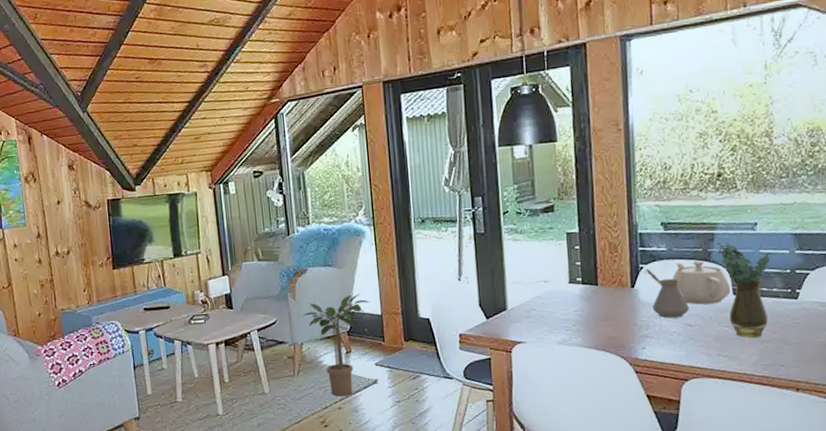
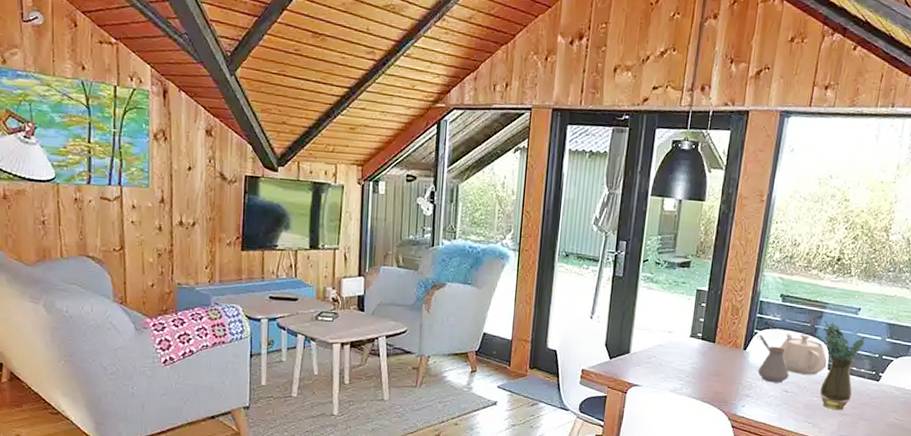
potted plant: present [303,293,370,397] -> none [434,316,503,413]

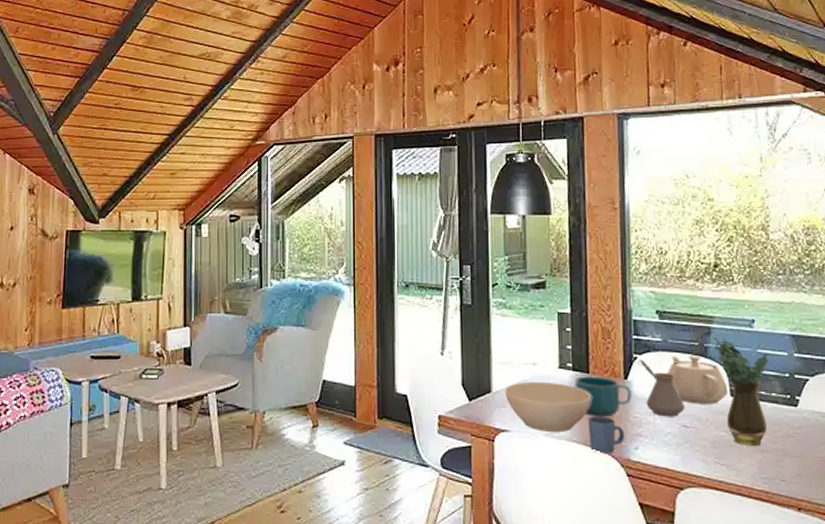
bowl: none [641,346,714,389] -> present [504,381,592,432]
cup: none [701,345,748,380] -> present [574,376,632,418]
mug: none [705,378,736,409] -> present [589,416,625,454]

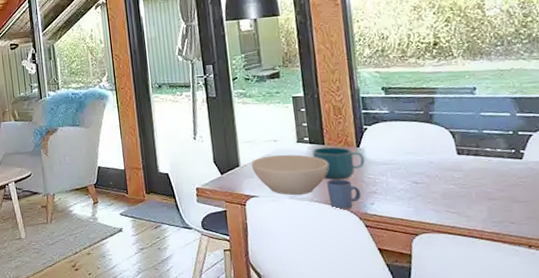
coffee pot: present [638,359,685,417] -> none [368,130,415,176]
teapot: present [667,355,728,404] -> none [396,122,455,164]
vase: present [715,337,769,447] -> none [438,105,495,196]

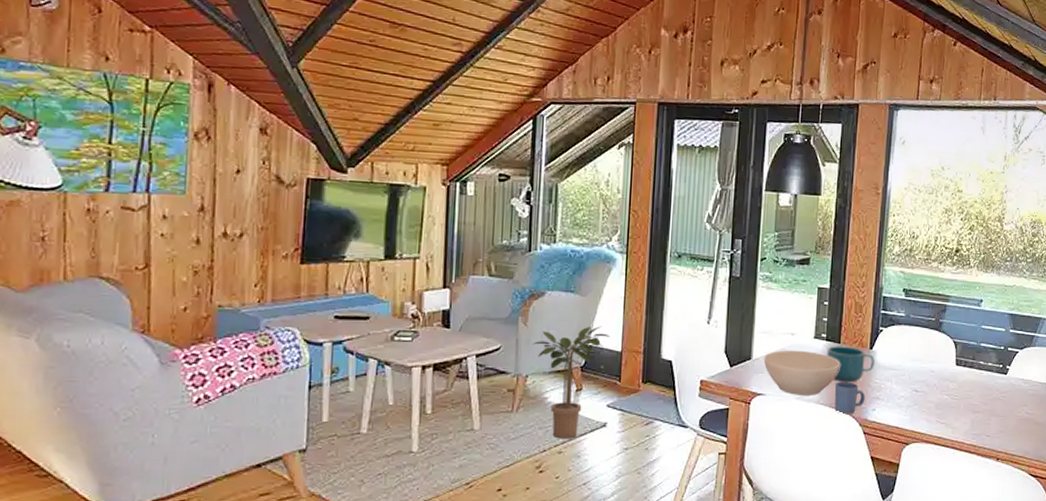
potted plant: none [54,150,114,243] -> present [533,326,611,439]

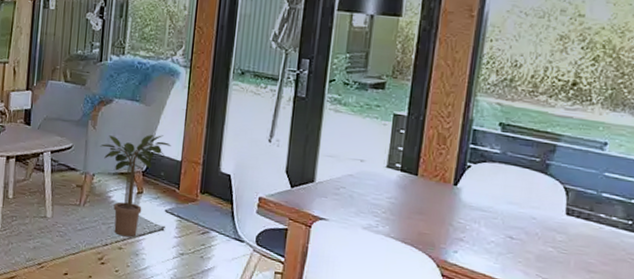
bowl: present [763,350,841,395] -> none [327,176,417,228]
cup: present [826,346,875,383] -> none [400,177,459,219]
mug: present [834,382,865,415] -> none [407,216,446,254]

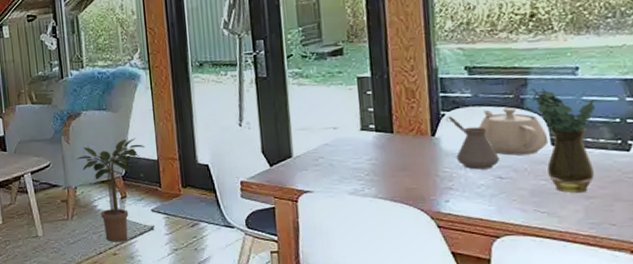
coffee pot: none [471,168,514,228] -> present [446,116,500,170]
teapot: none [501,168,564,221] -> present [479,108,549,156]
vase: none [557,155,616,267] -> present [532,88,596,194]

